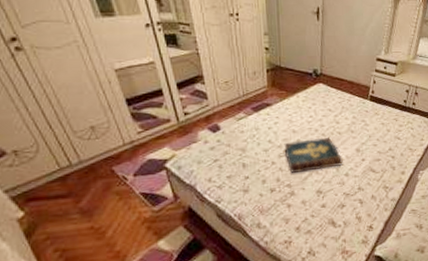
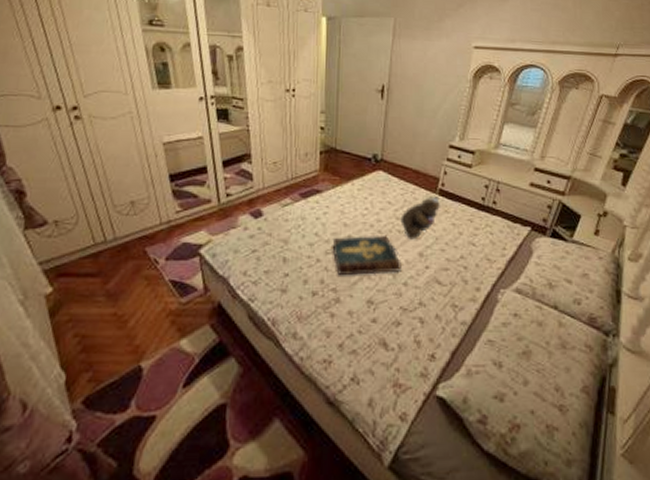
teddy bear: none [340,102,371,139] -> present [400,196,440,240]

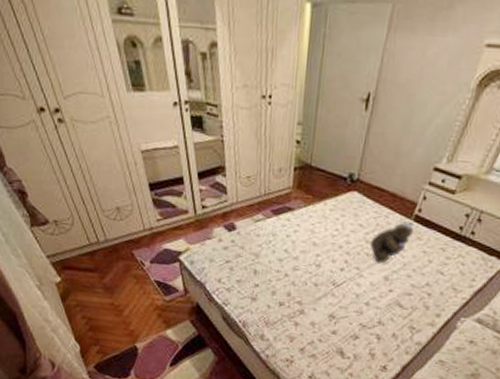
book: present [332,234,402,276] -> none [299,255,366,294]

